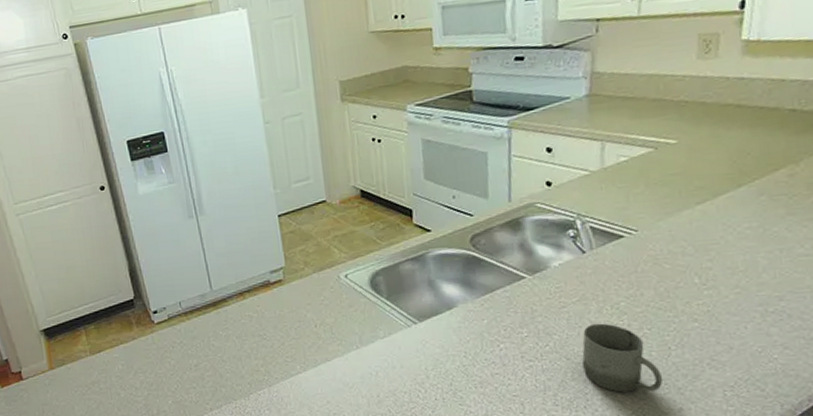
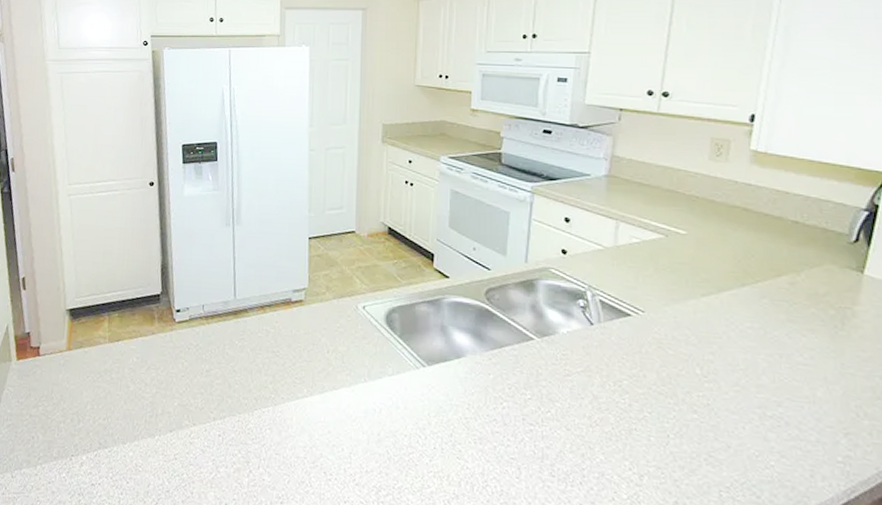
cup: present [582,323,663,393] -> none [582,397,660,479]

